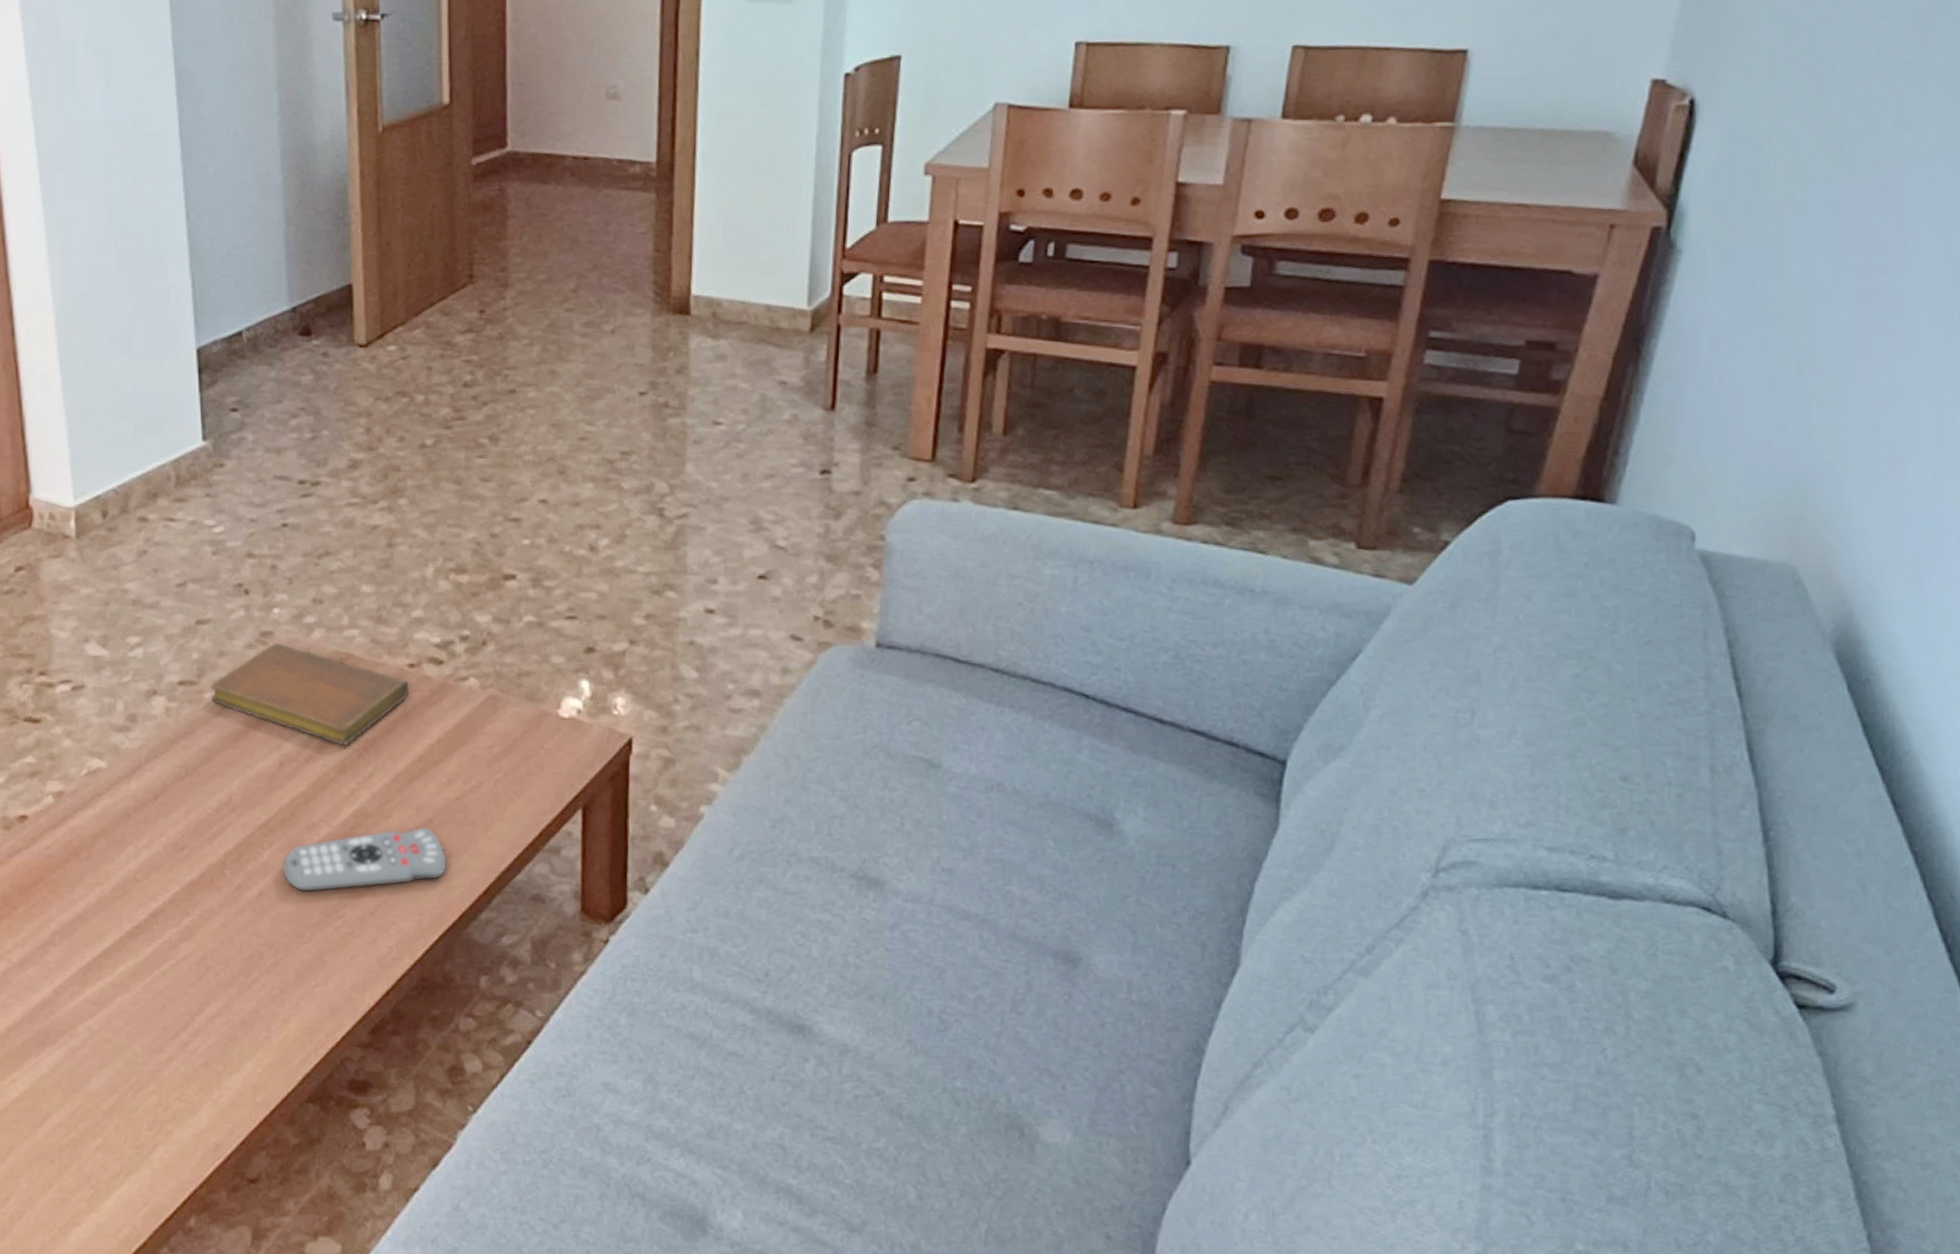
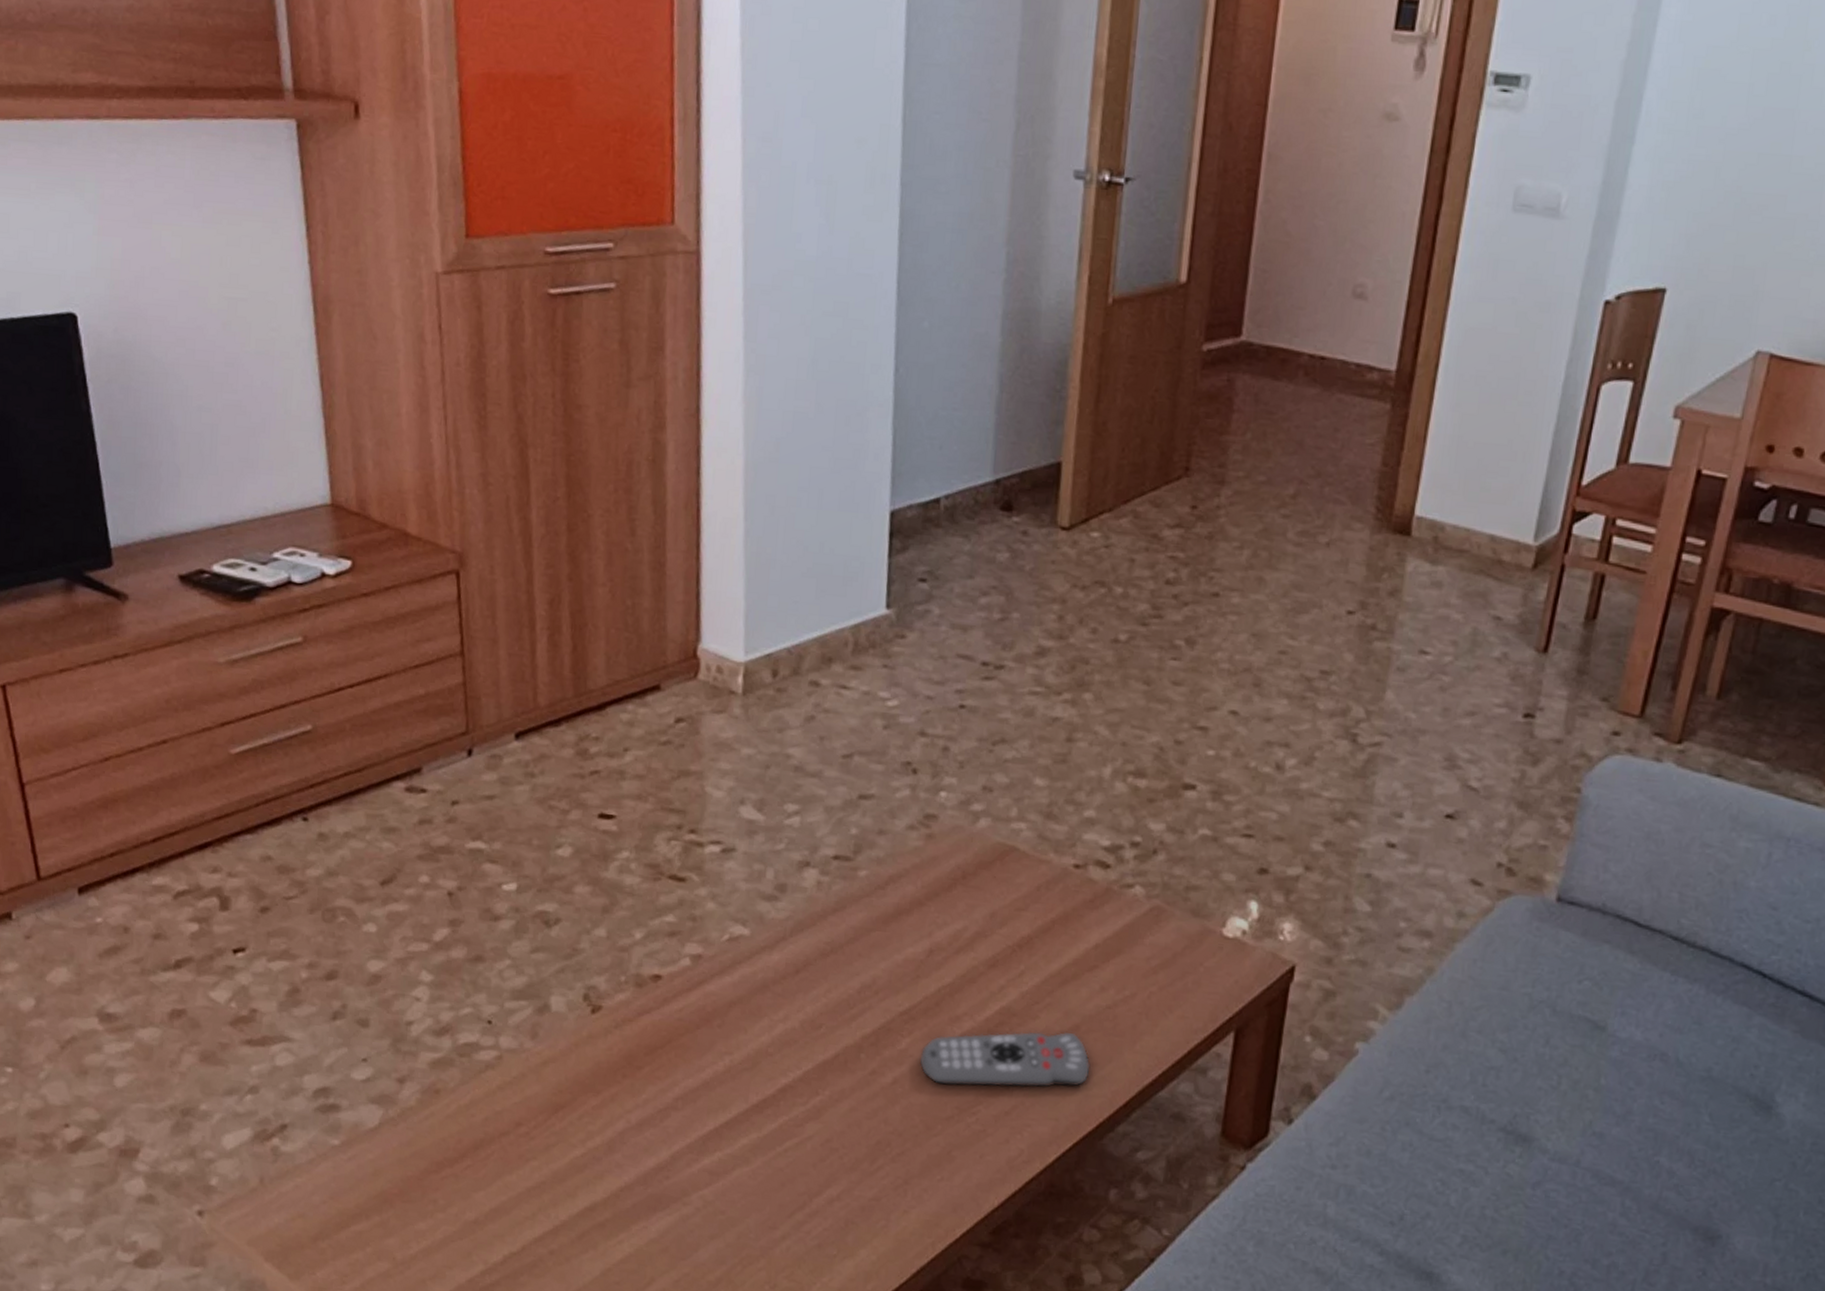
notebook: present [210,643,410,746] -> none [866,827,1073,941]

